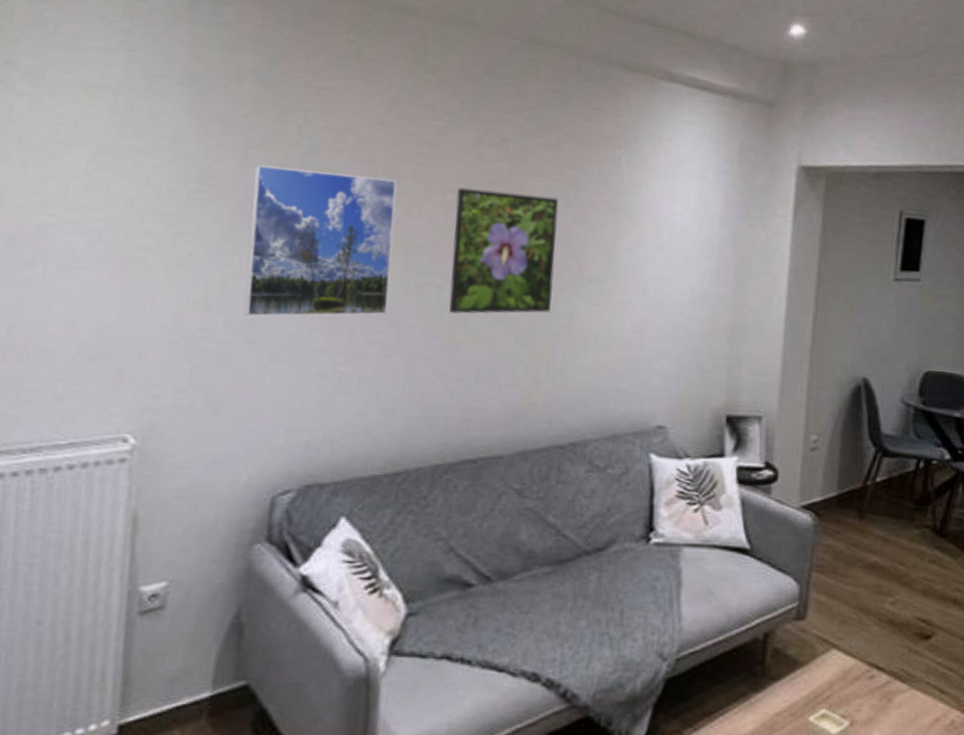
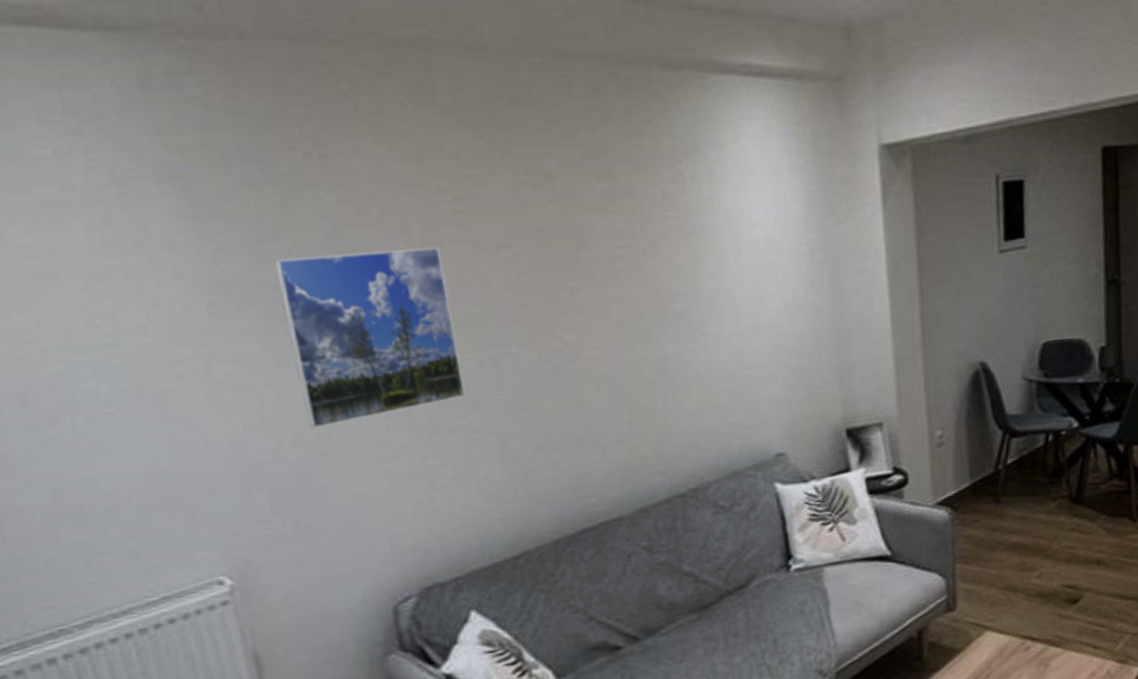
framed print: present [449,187,559,315] -> none [509,232,641,382]

